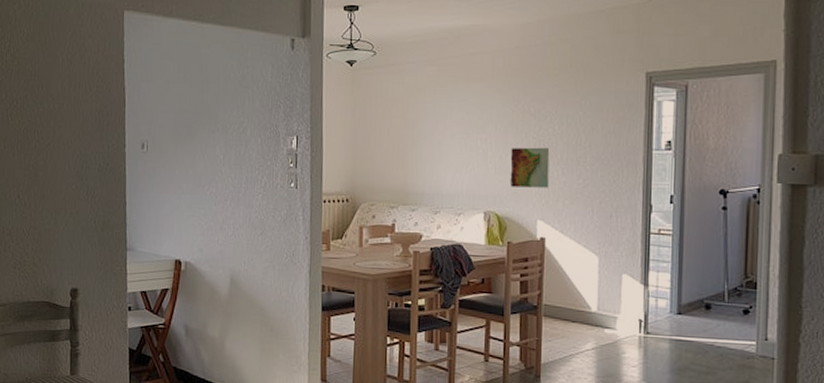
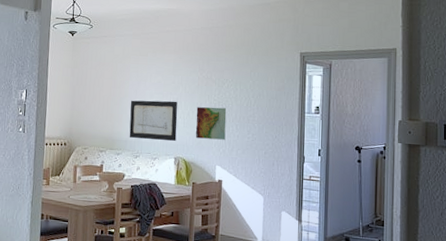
wall art: none [426,142,487,191] -> present [129,100,178,141]

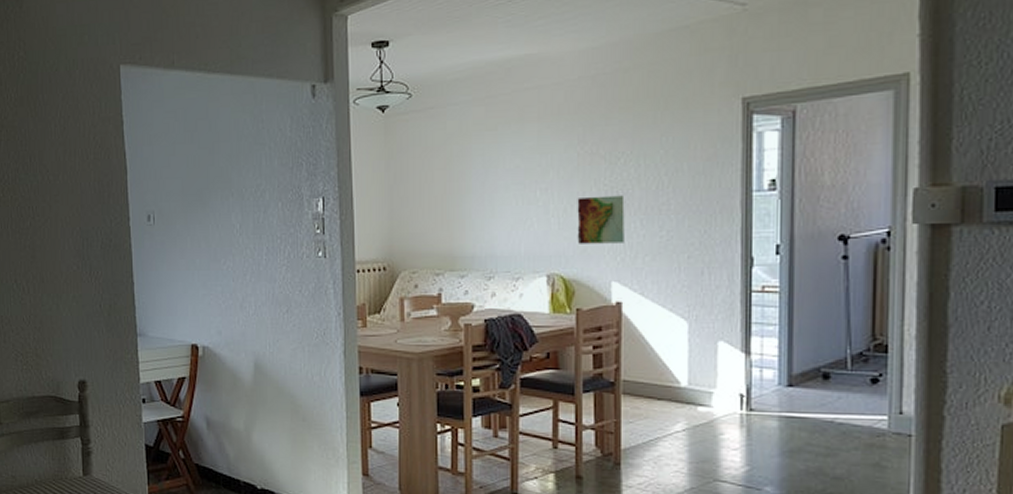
wall art: present [129,100,178,141] -> none [475,192,549,252]

